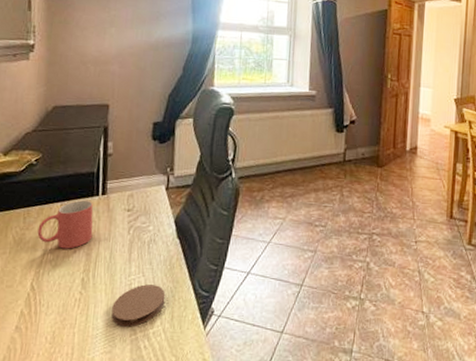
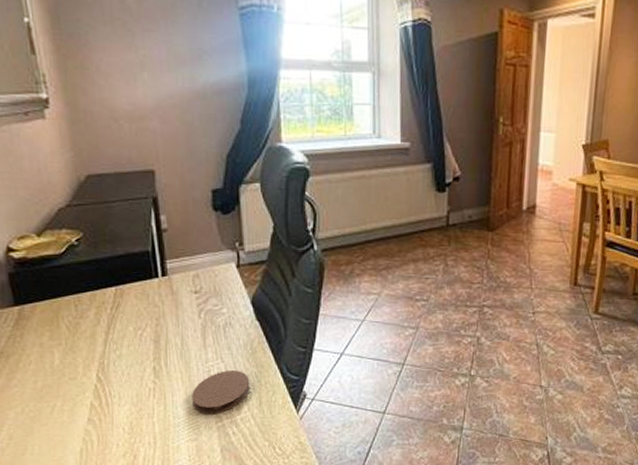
mug: present [37,200,94,249] -> none [93,283,158,337]

